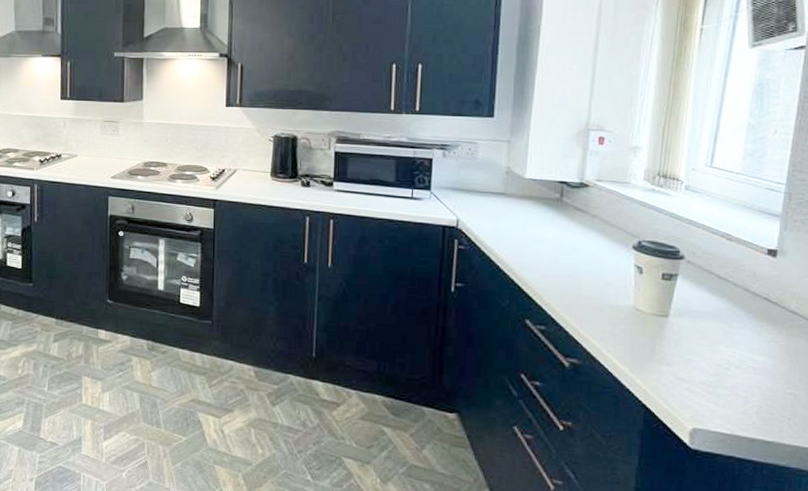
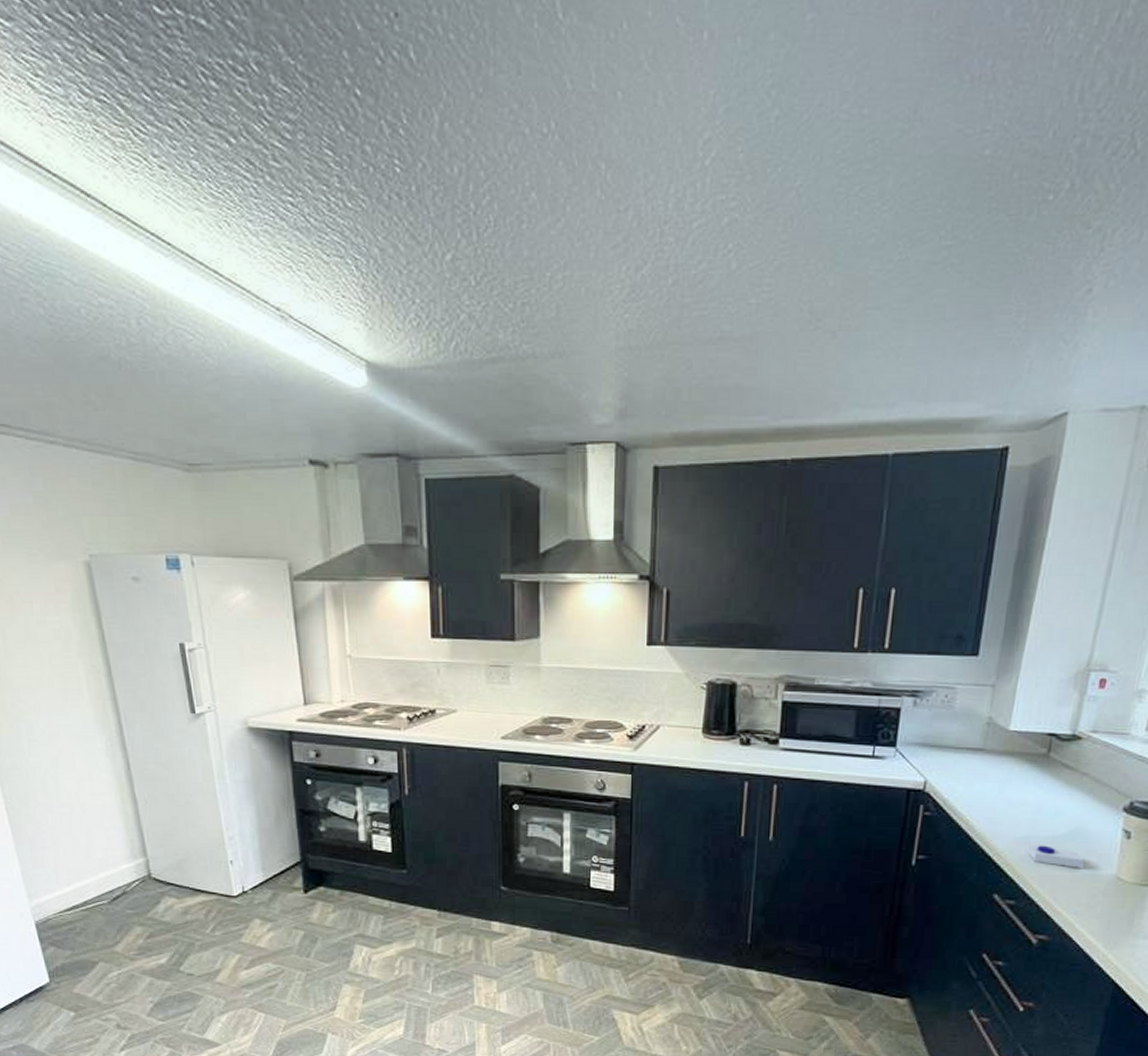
soap bar: none [552,277,604,299] -> present [1027,845,1084,868]

